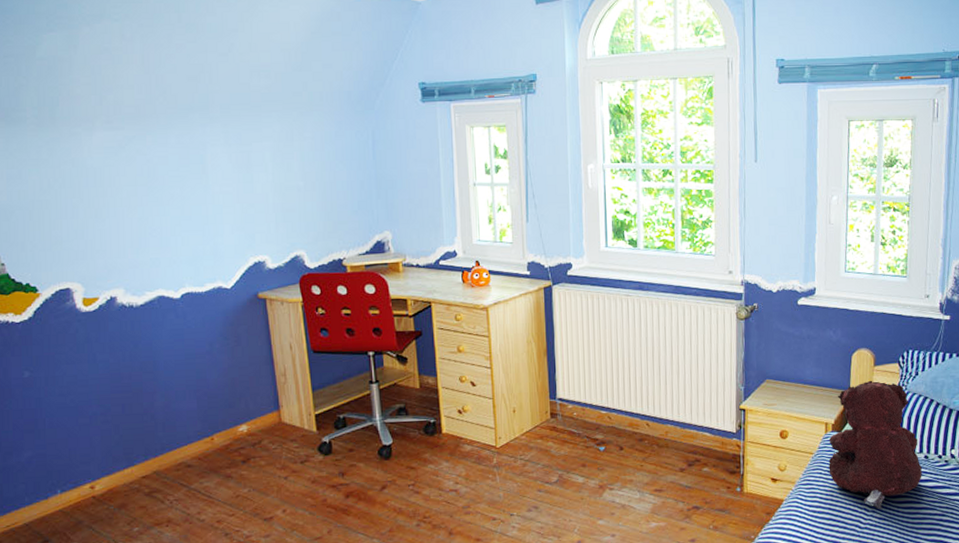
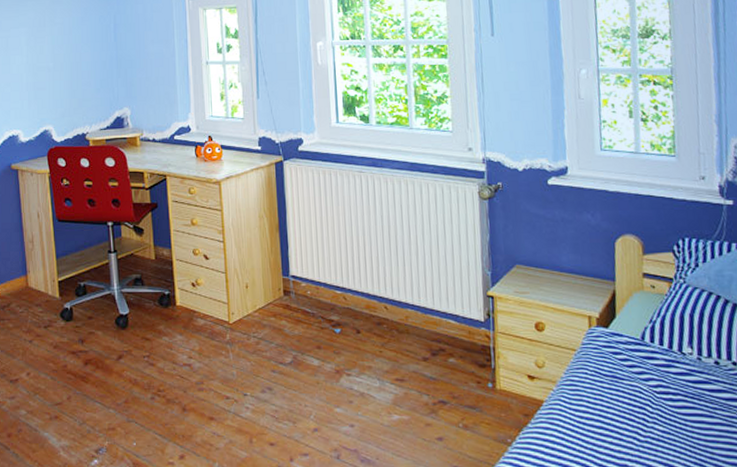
teddy bear: present [828,380,923,509] -> none [593,270,714,420]

